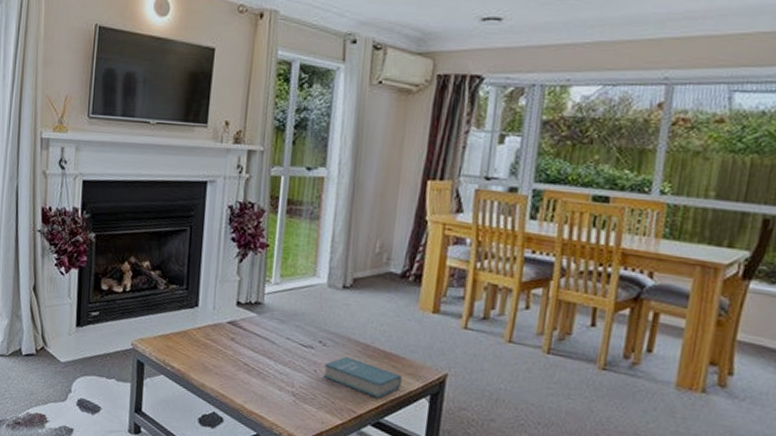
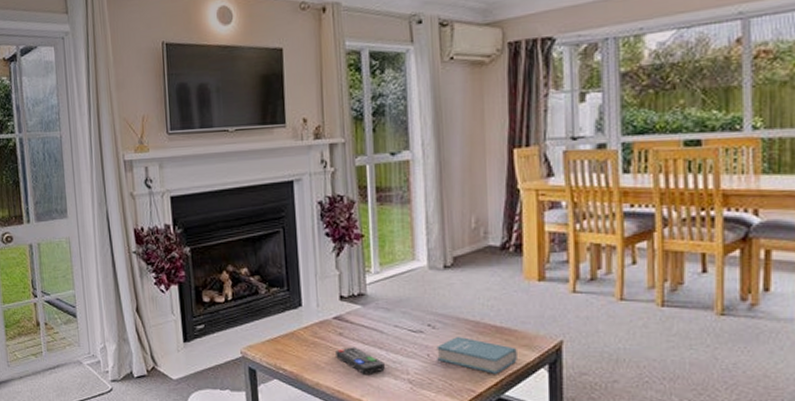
remote control: none [225,352,272,382] -> present [336,347,385,374]

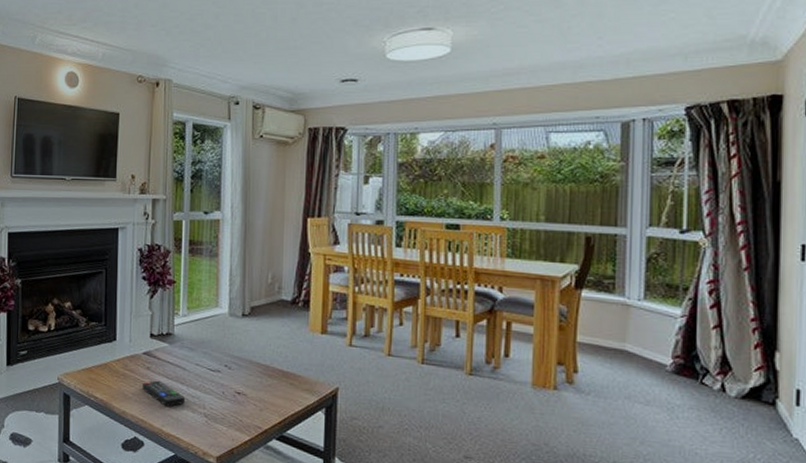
book: present [437,336,517,374] -> none [231,377,299,414]

